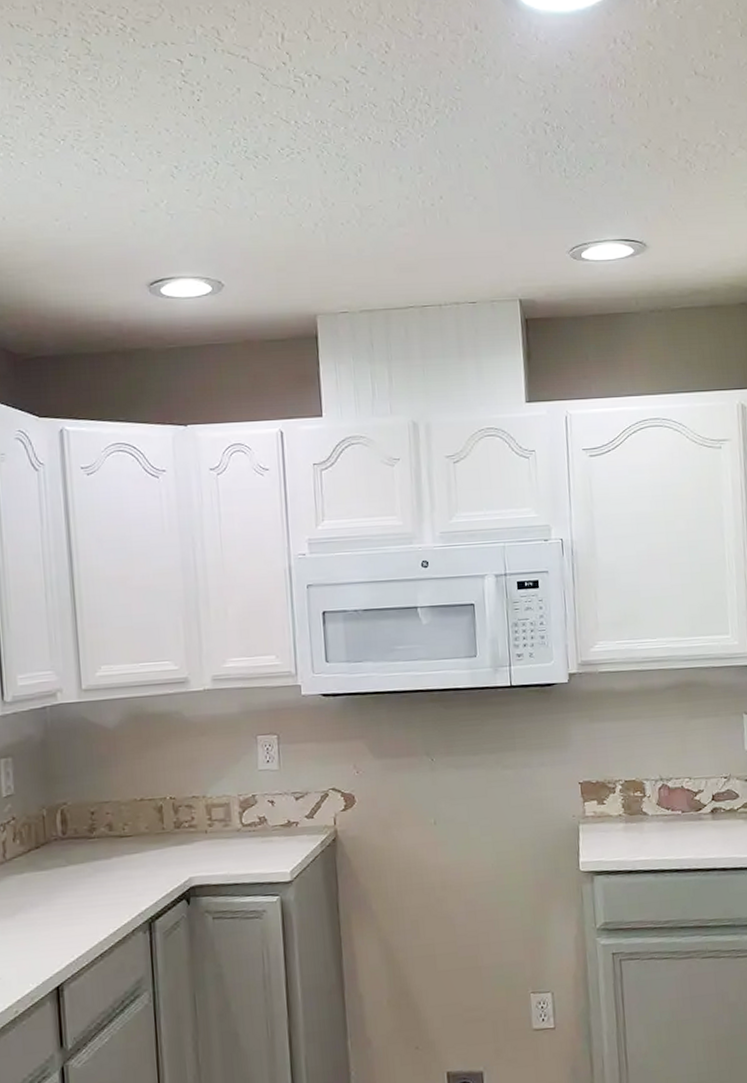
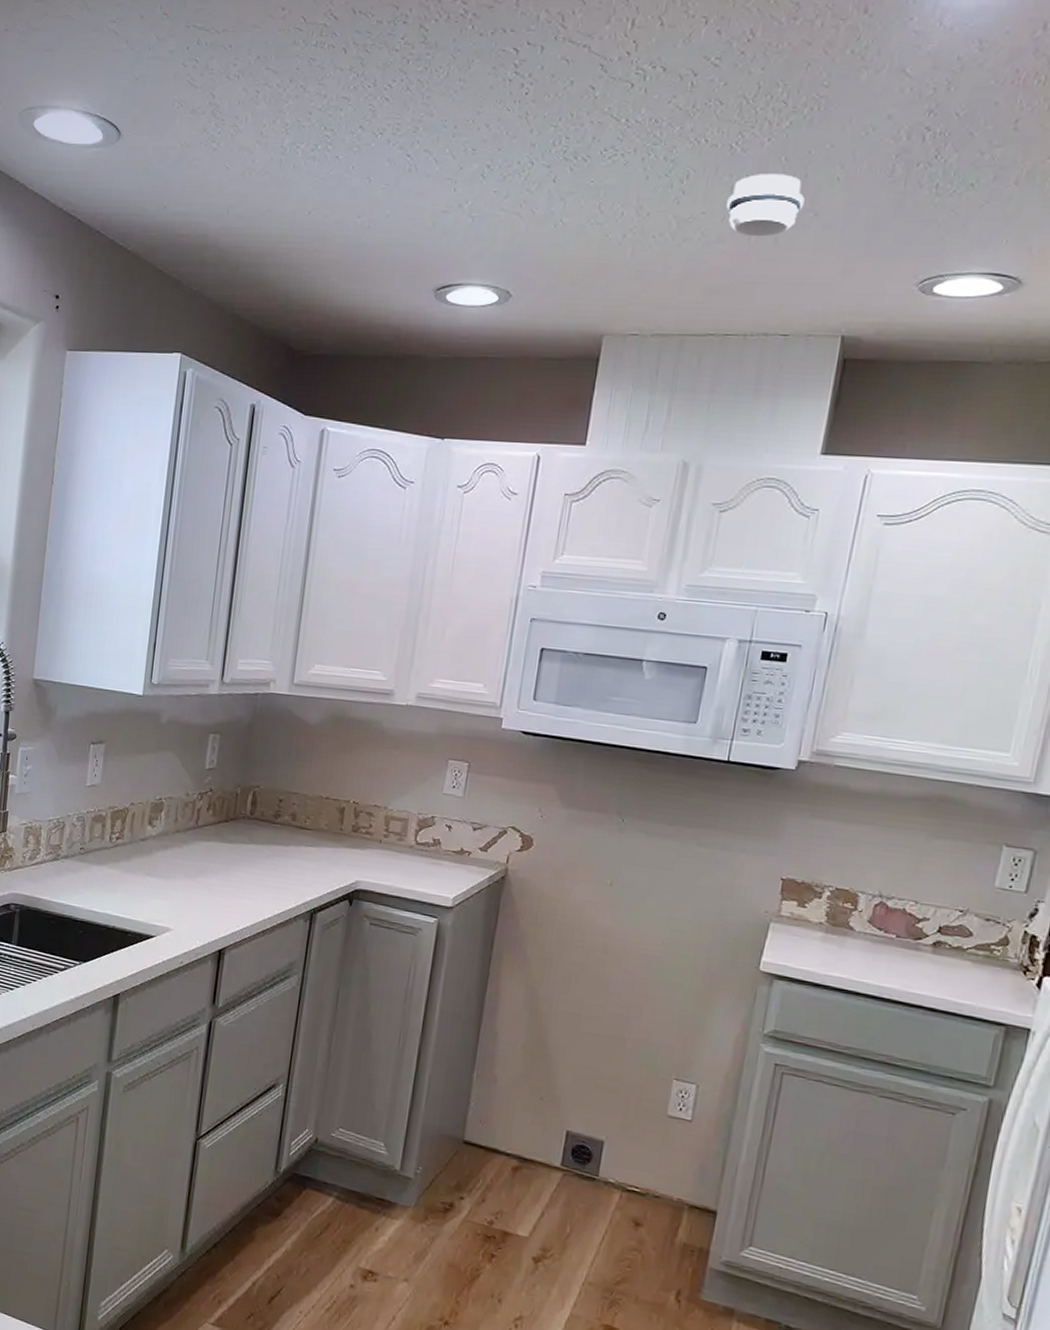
smoke detector: none [399,165,463,220] -> present [726,174,805,237]

